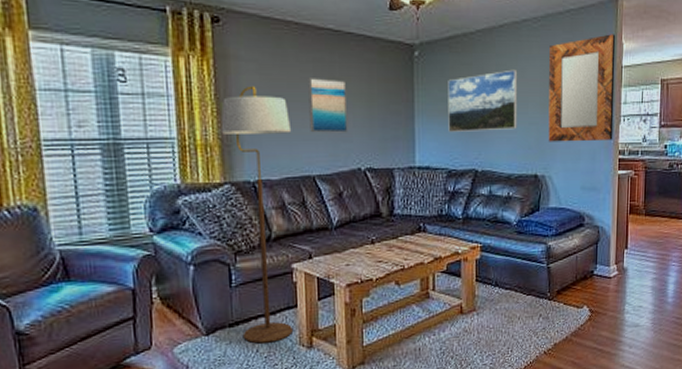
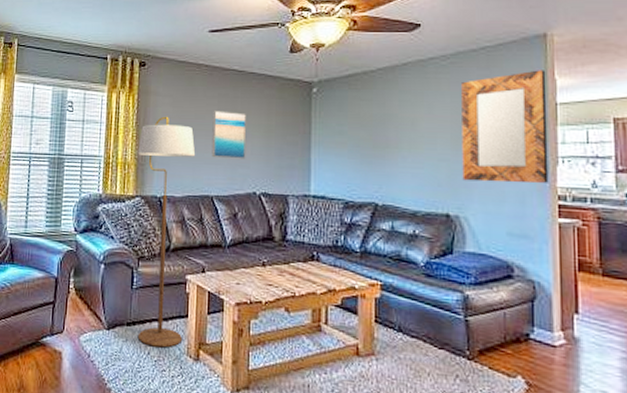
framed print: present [448,69,518,132] -> none [346,105,424,165]

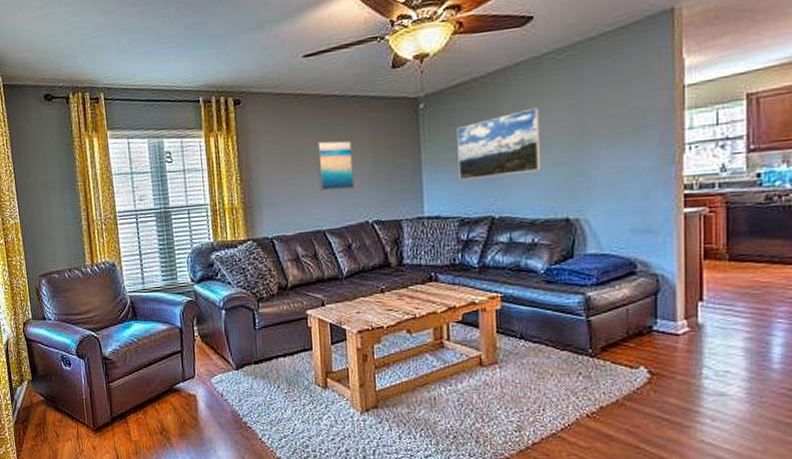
floor lamp: present [137,116,196,348] -> none [243,154,310,380]
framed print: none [346,105,424,165] -> present [457,107,541,180]
home mirror: present [462,70,549,183] -> none [580,50,674,182]

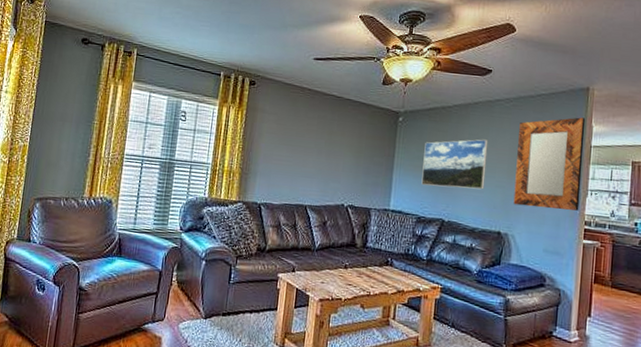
wall art: present [316,140,355,192] -> none [308,130,342,175]
home mirror: none [580,50,674,182] -> present [513,117,586,211]

